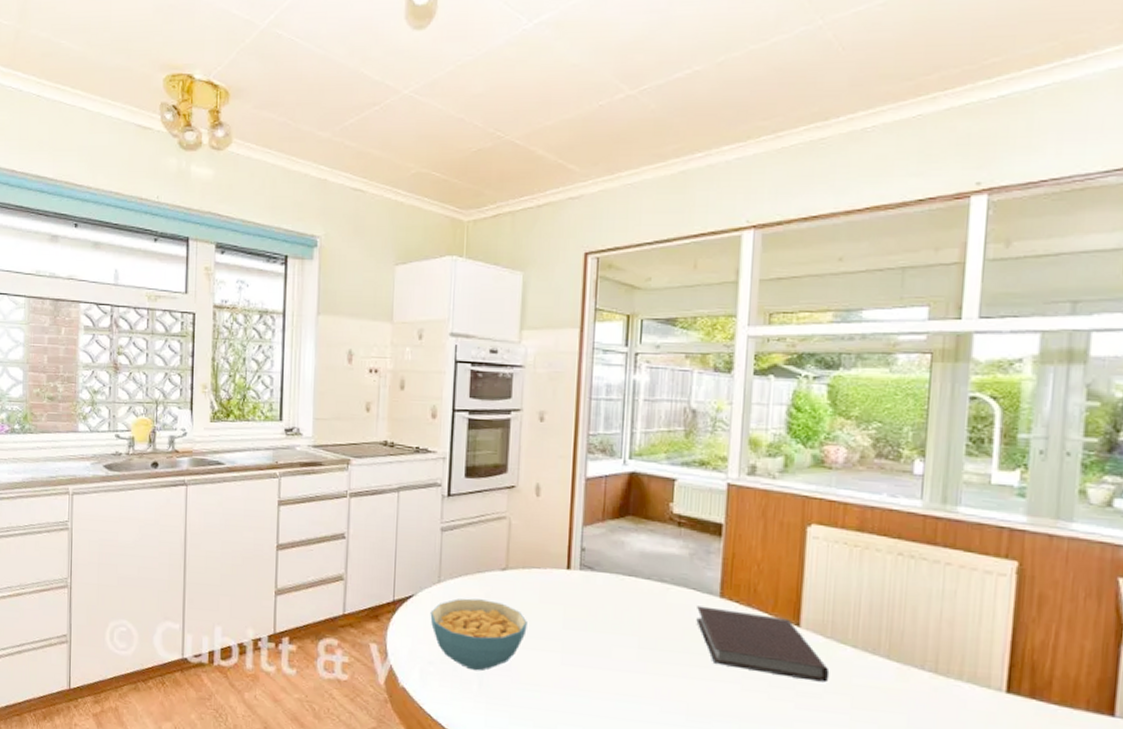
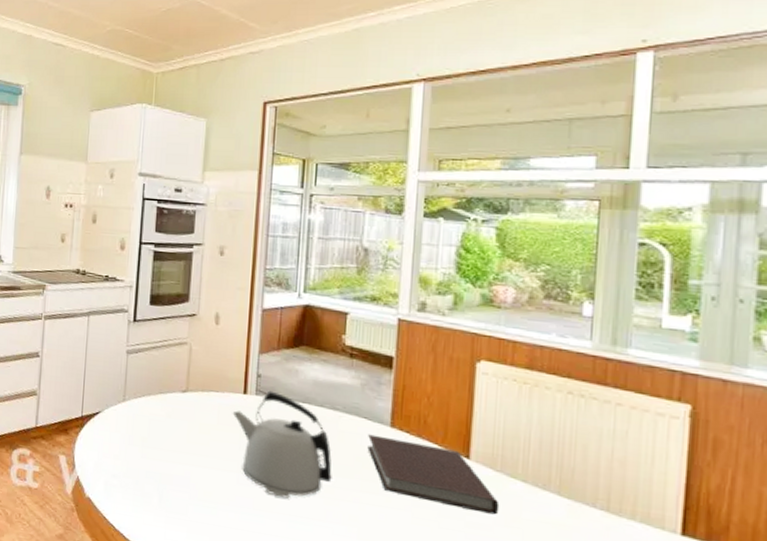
cereal bowl: present [430,598,527,671] -> none [115,417,205,486]
kettle: none [555,564,662,677] -> present [232,390,333,499]

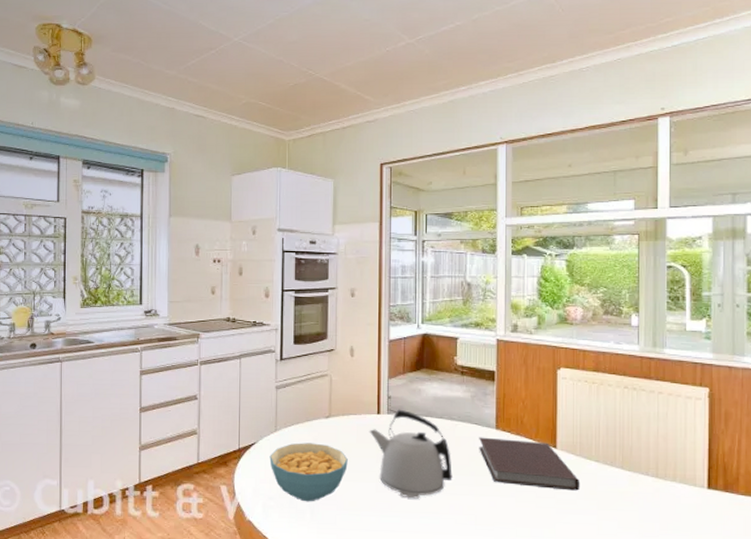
cereal bowl: none [115,417,205,486] -> present [269,443,348,502]

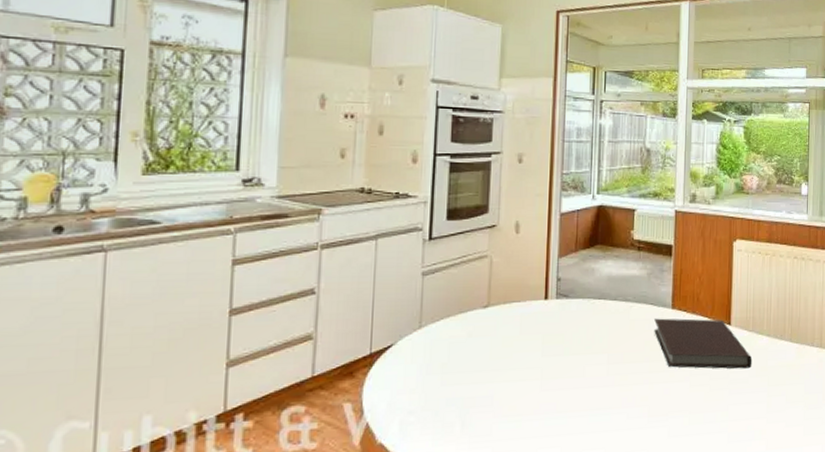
cereal bowl: present [269,443,348,502] -> none [410,339,509,413]
kettle: present [369,409,454,499] -> none [534,292,627,395]

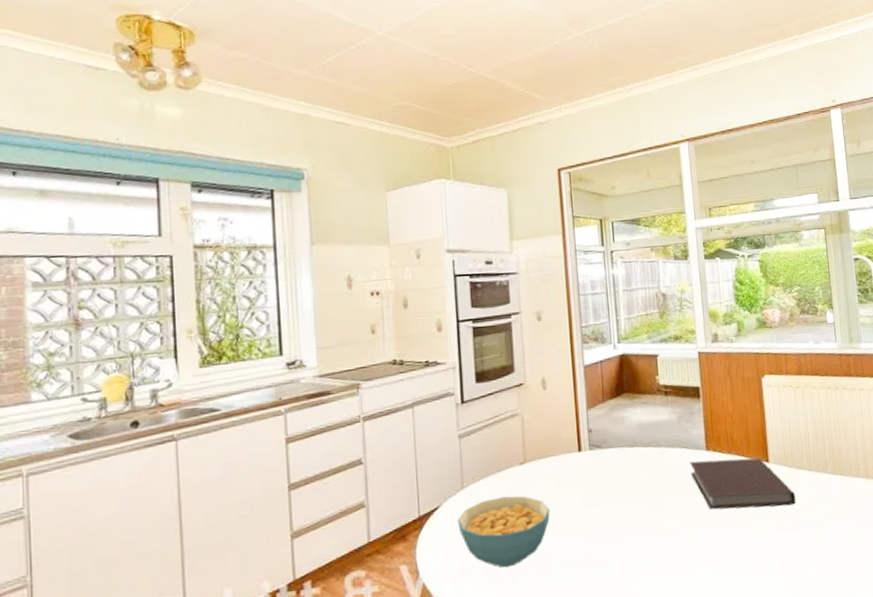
cereal bowl: none [410,339,509,413] -> present [457,495,550,568]

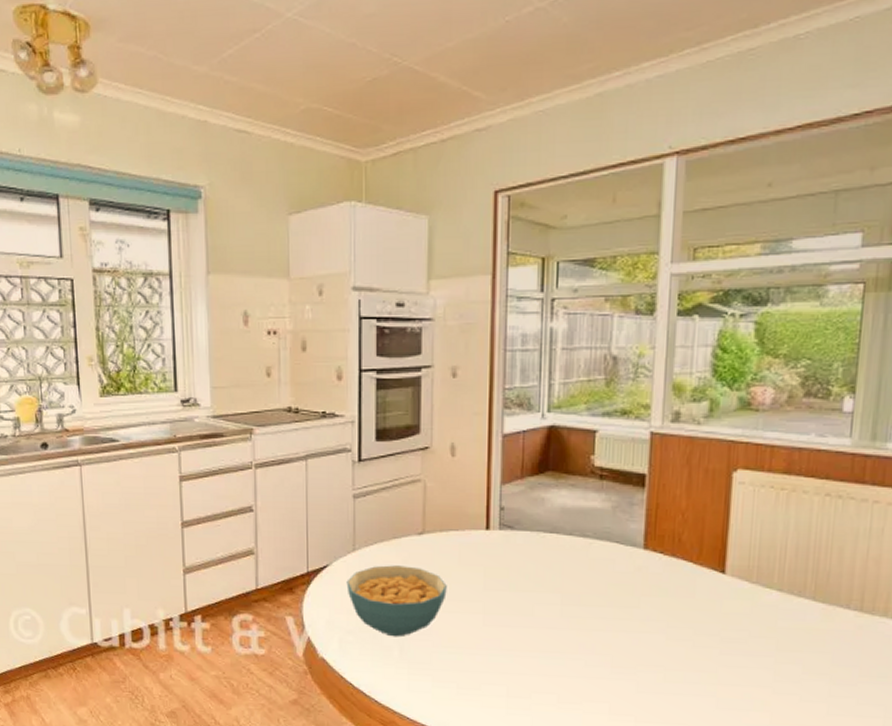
notebook: present [690,457,797,510] -> none [620,559,755,627]

